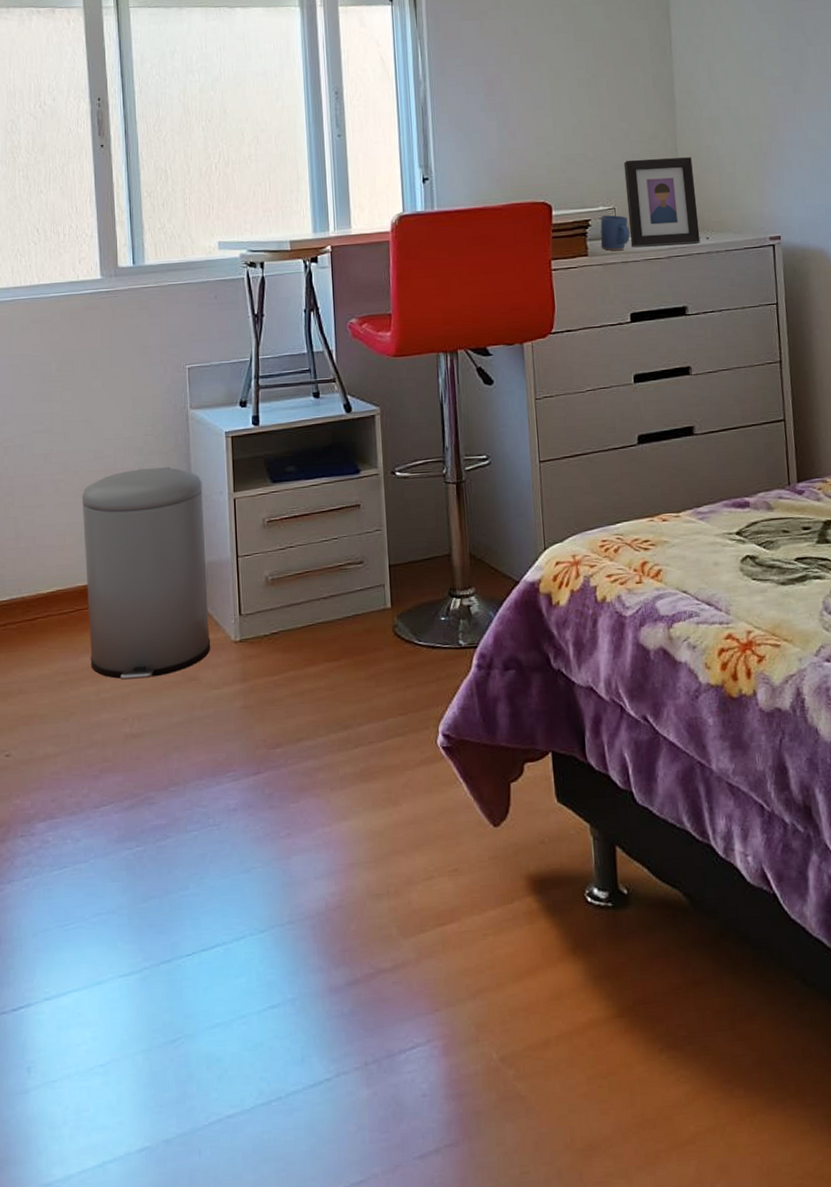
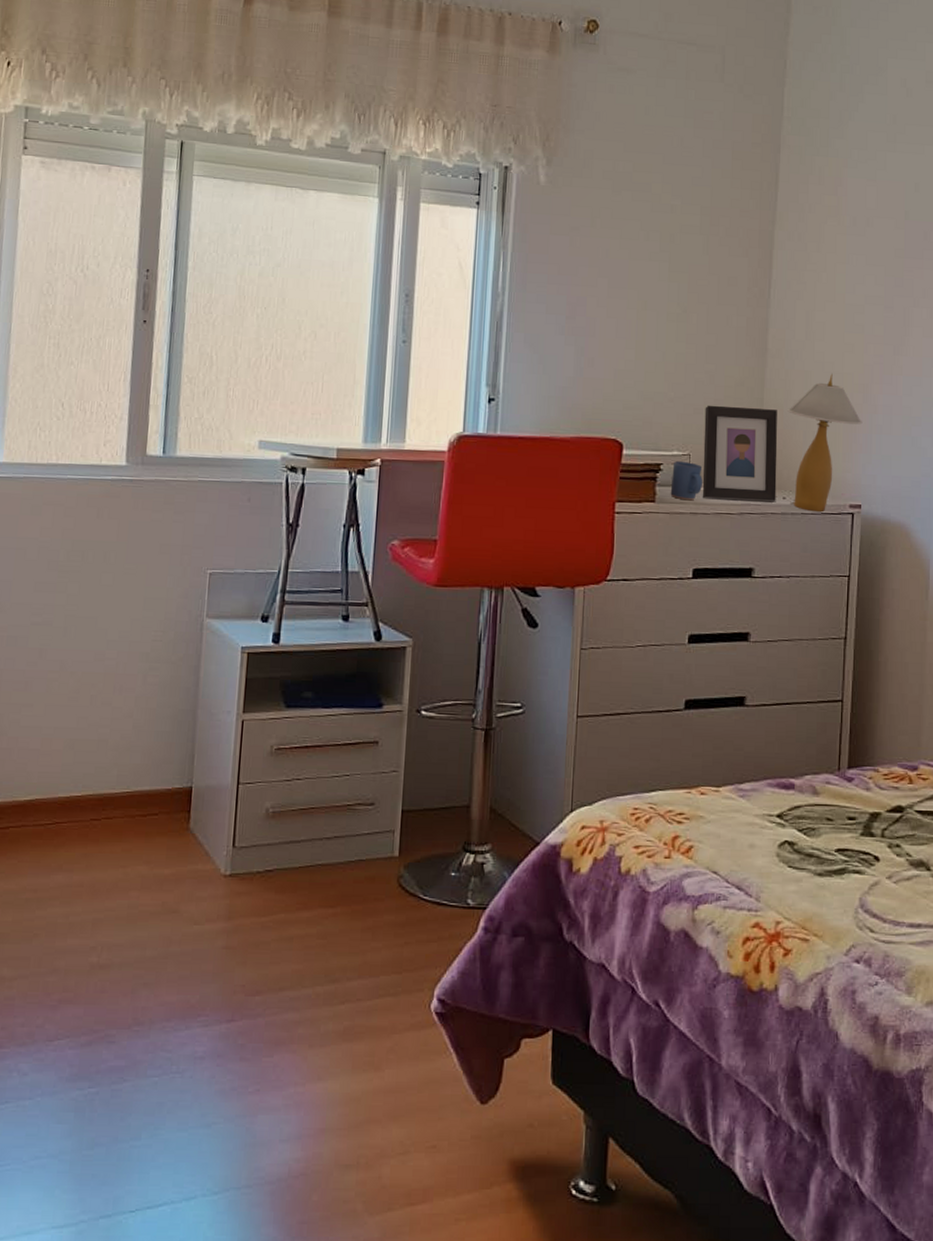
pedal bin: present [82,467,211,680] -> none [62,677,210,905]
table lamp: none [700,117,773,248] -> present [787,373,863,513]

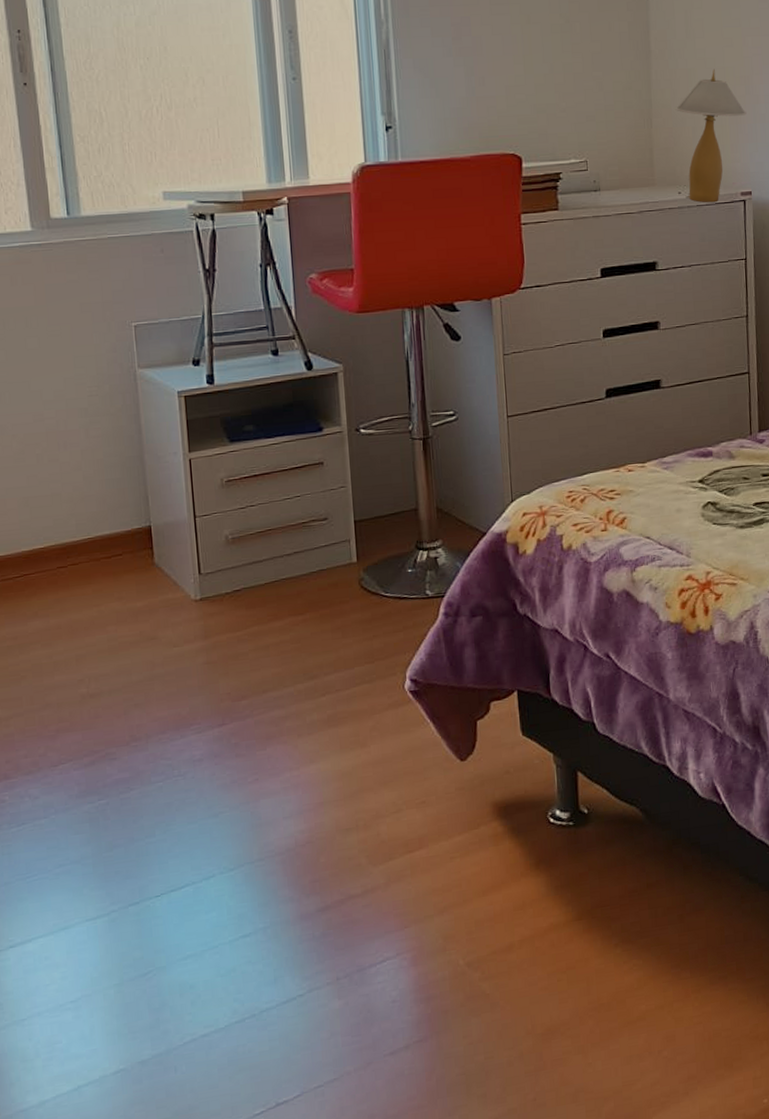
mug: present [670,461,702,501] -> none [571,168,602,205]
picture frame: present [702,405,778,503] -> none [596,109,672,202]

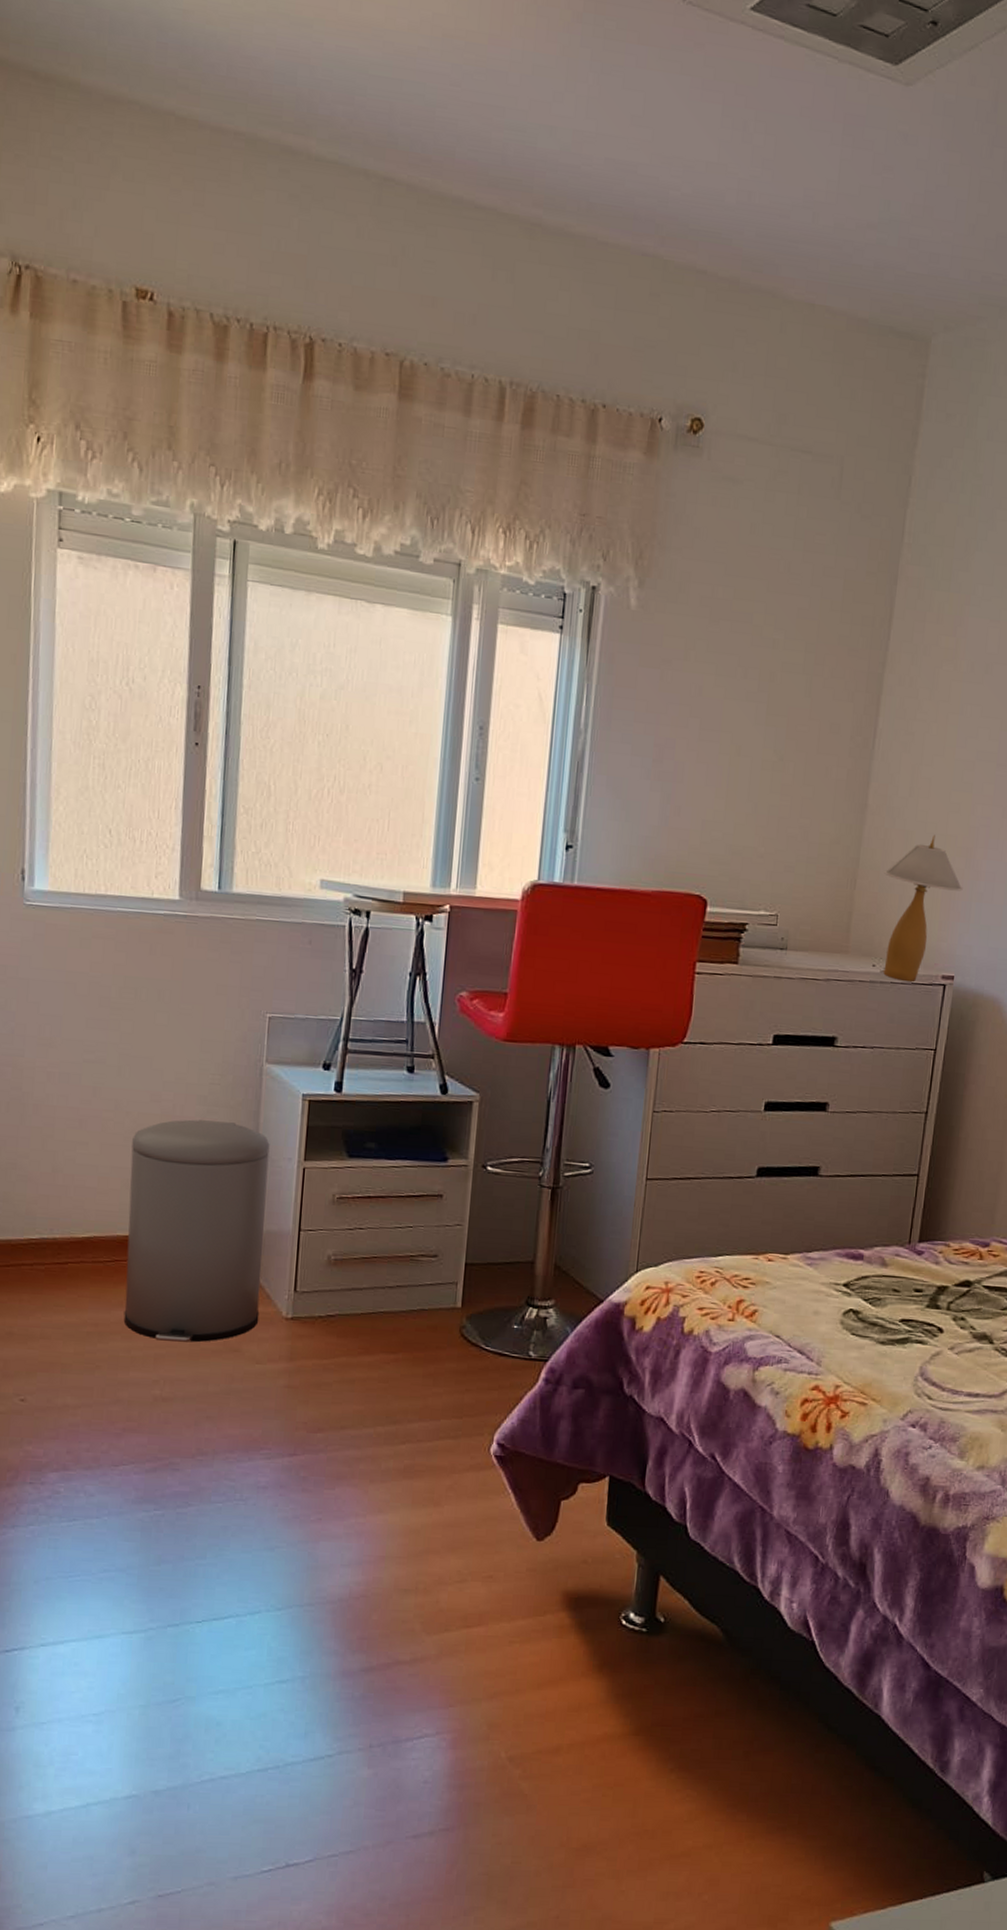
pedal bin: none [22,428,170,642] -> present [123,1119,270,1342]

